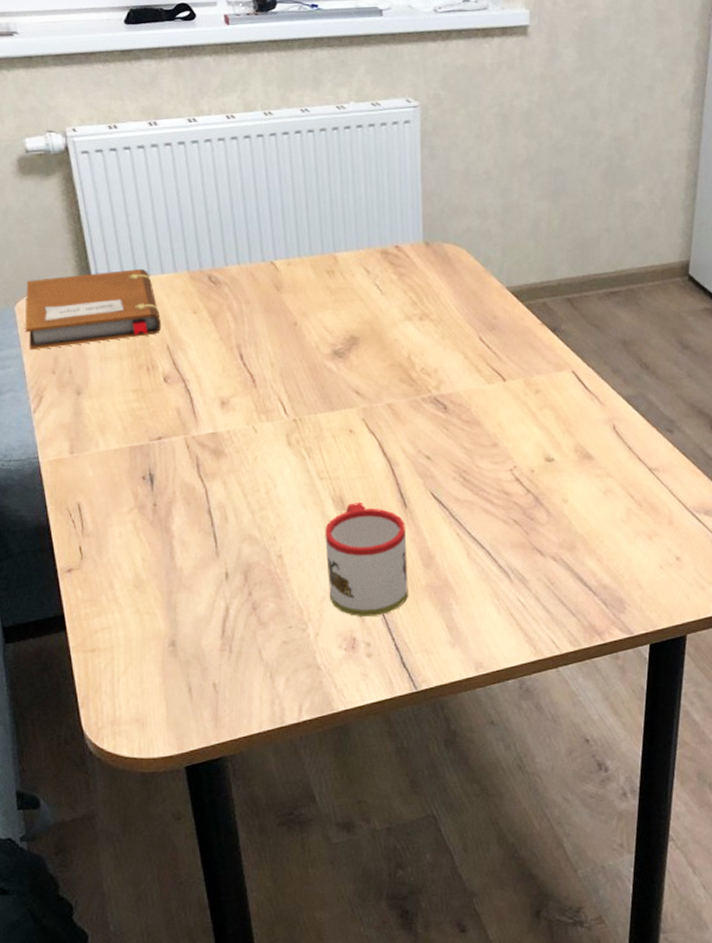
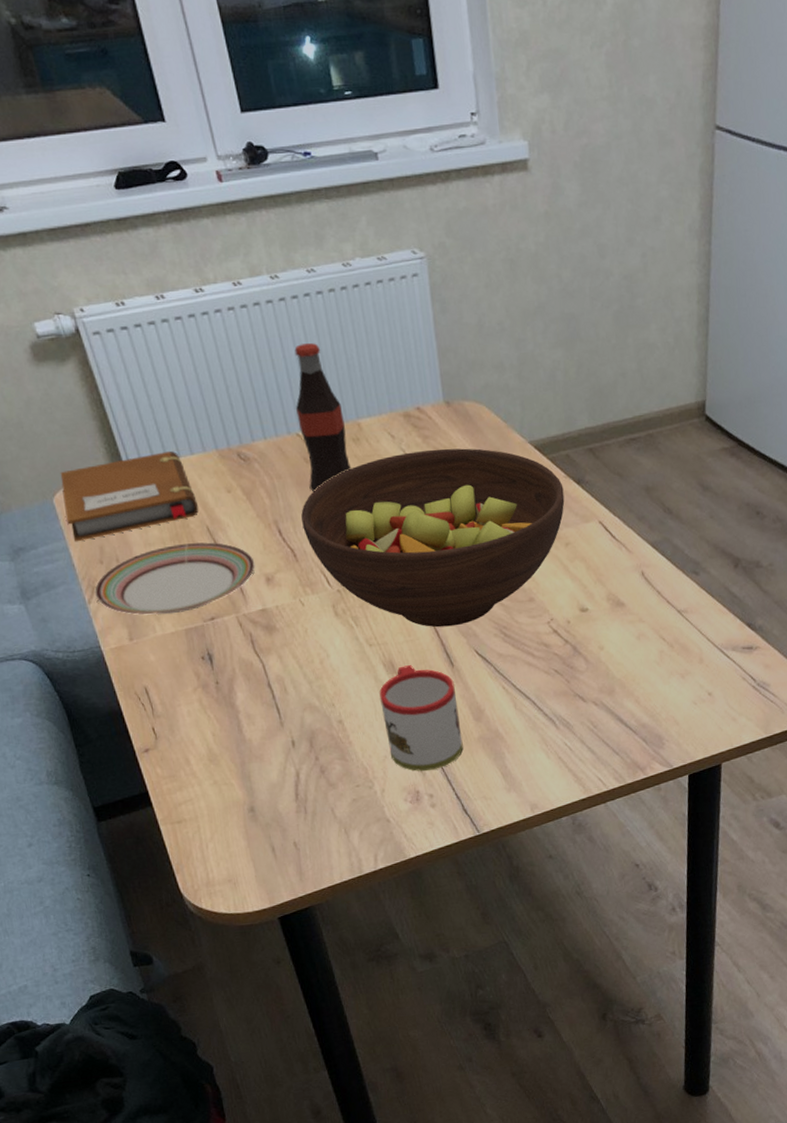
plate: none [42,361,211,430] -> present [94,542,255,615]
fruit bowl: none [266,287,538,466] -> present [301,448,565,628]
bottle: none [273,177,323,320] -> present [294,343,352,492]

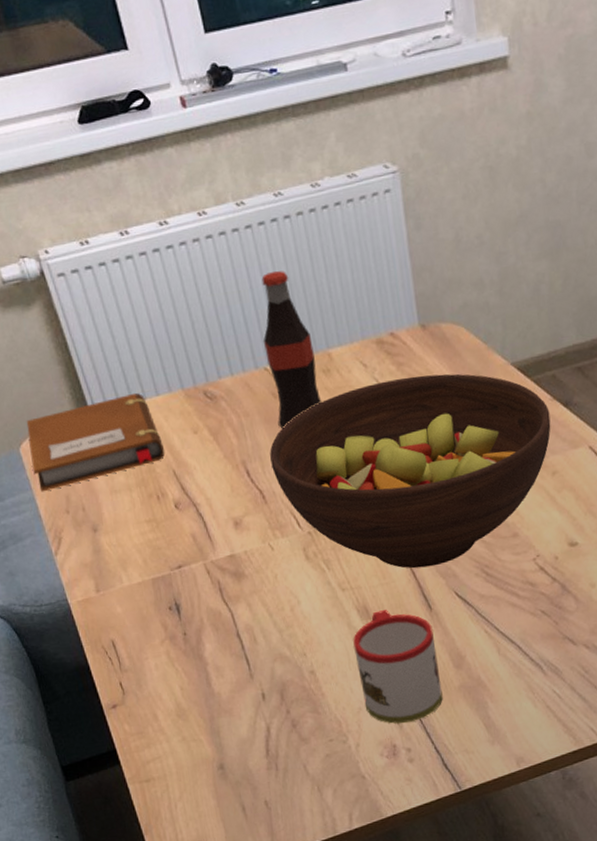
plate: present [94,542,255,615] -> none [61,486,223,565]

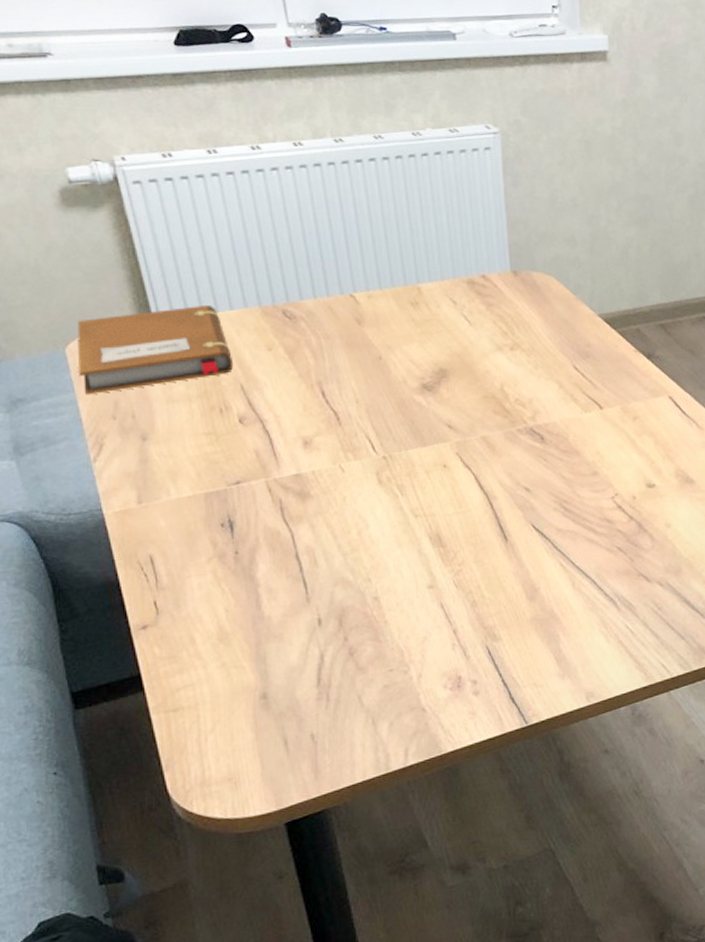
bottle: present [261,271,322,429] -> none [350,206,408,354]
fruit bowl: present [269,373,551,569] -> none [349,317,634,499]
mug: present [353,610,443,724] -> none [423,539,514,655]

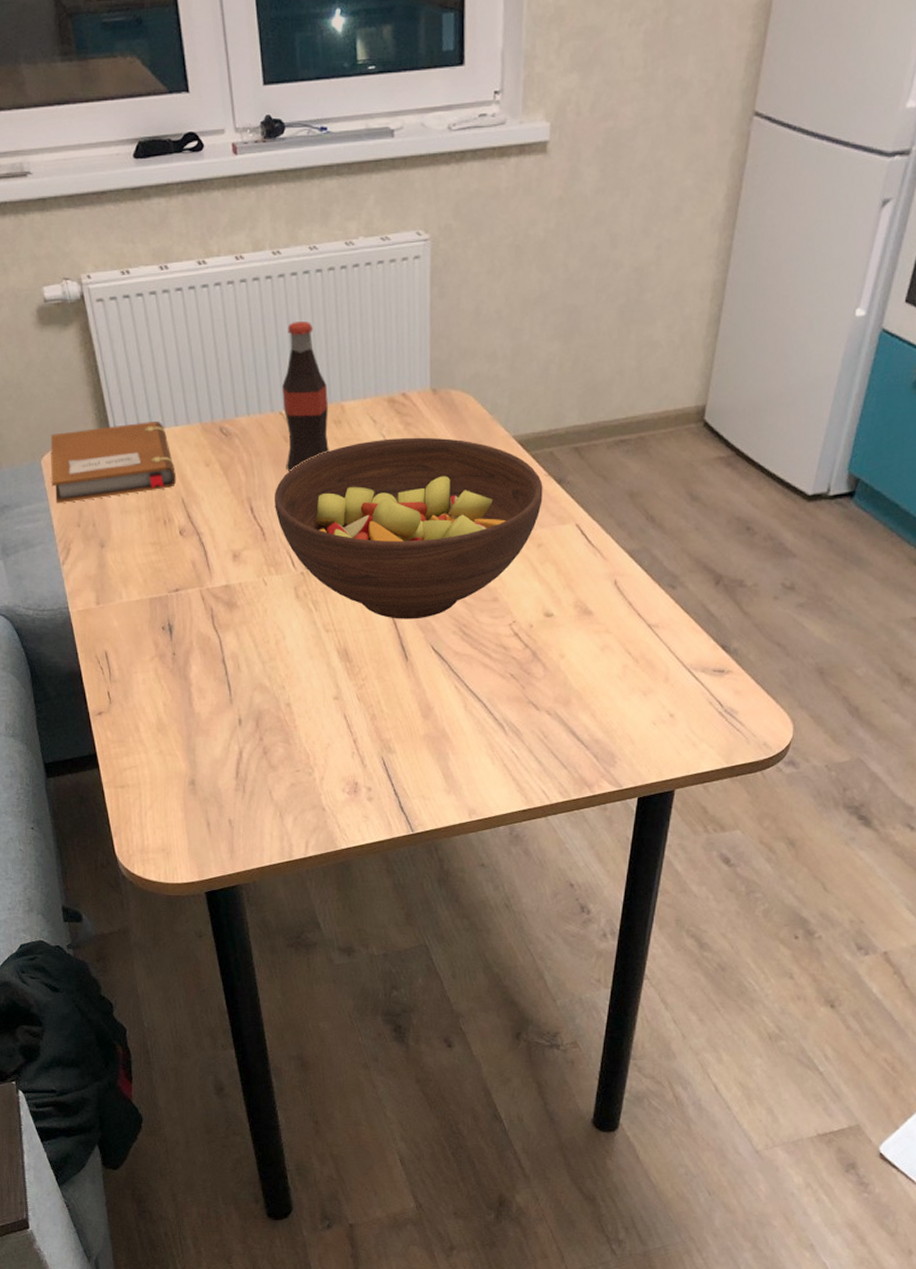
fruit bowl: none [349,317,634,499] -> present [275,437,543,619]
bottle: none [350,206,408,354] -> present [281,322,330,472]

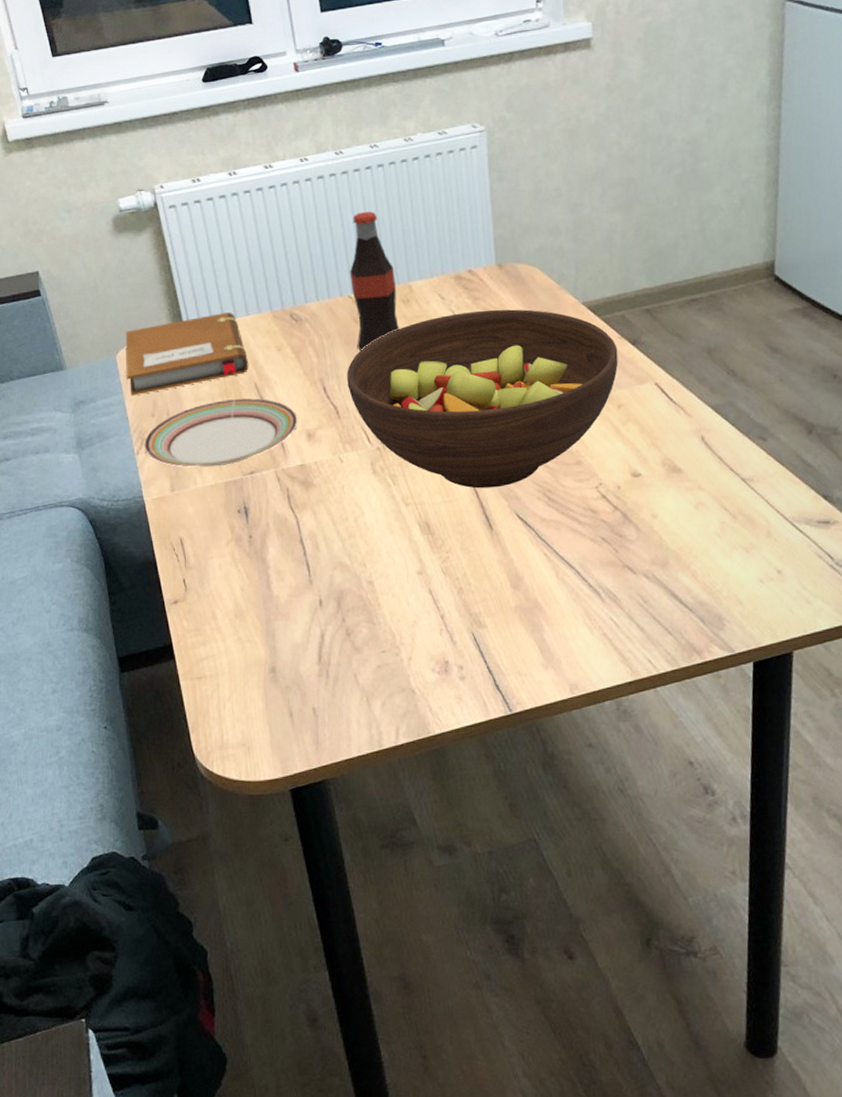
plate: none [69,514,224,582] -> present [144,398,298,467]

